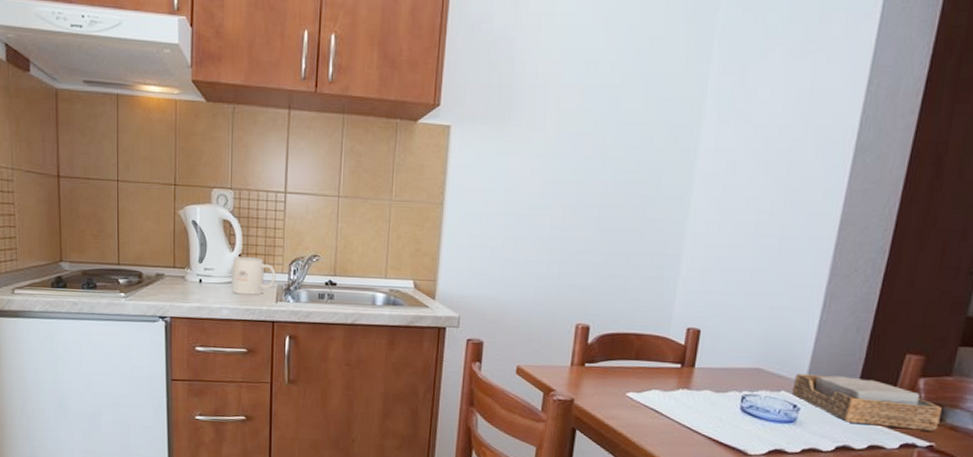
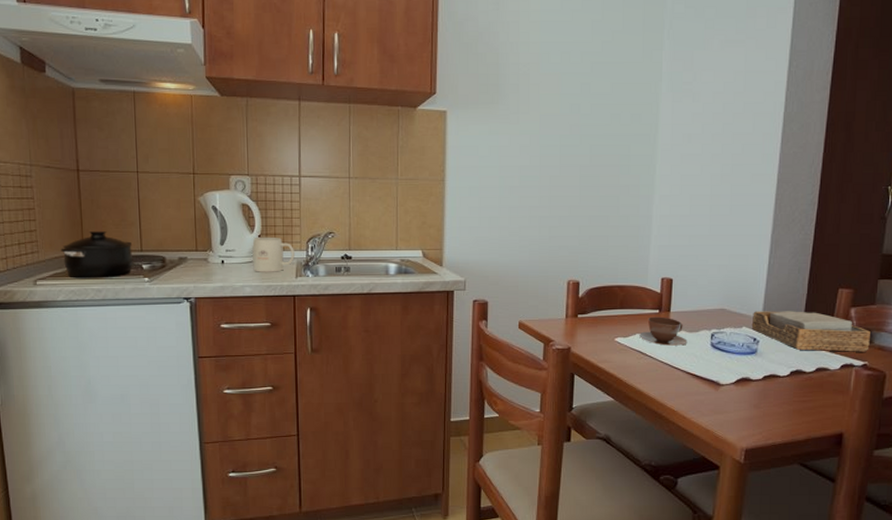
saucepan: none [39,240,110,292] -> present [61,230,133,280]
teacup: none [655,371,712,407] -> present [639,316,687,346]

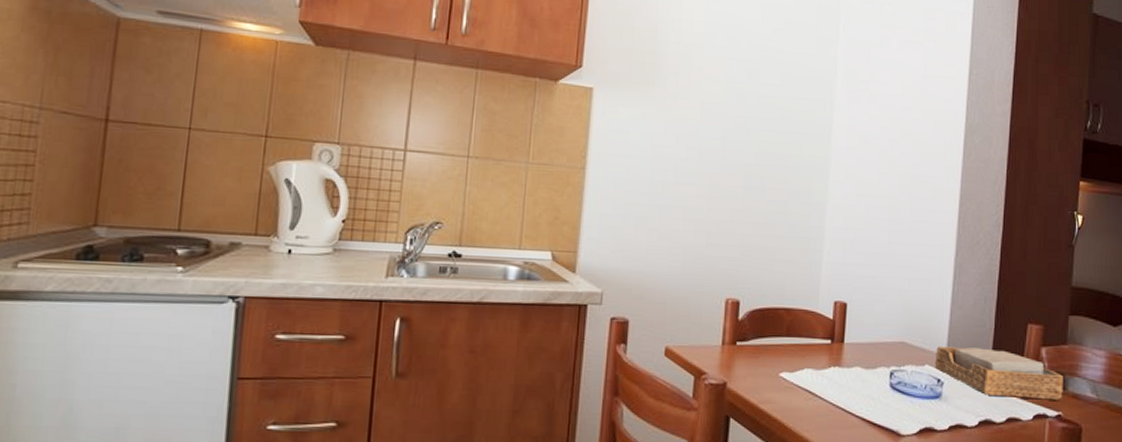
saucepan: present [61,230,133,280] -> none [62,199,168,265]
mug: present [252,236,295,272] -> none [330,222,388,269]
teacup: present [639,316,687,346] -> none [808,348,863,385]

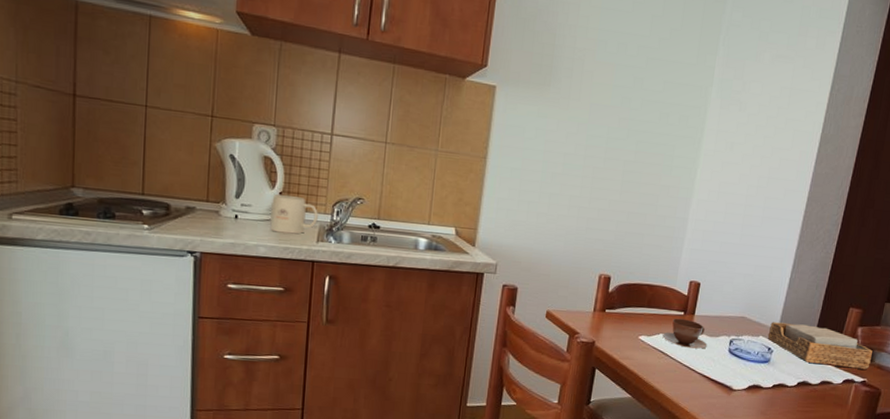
mug: none [330,222,388,269] -> present [270,194,318,235]
teacup: none [808,348,863,385] -> present [662,318,707,349]

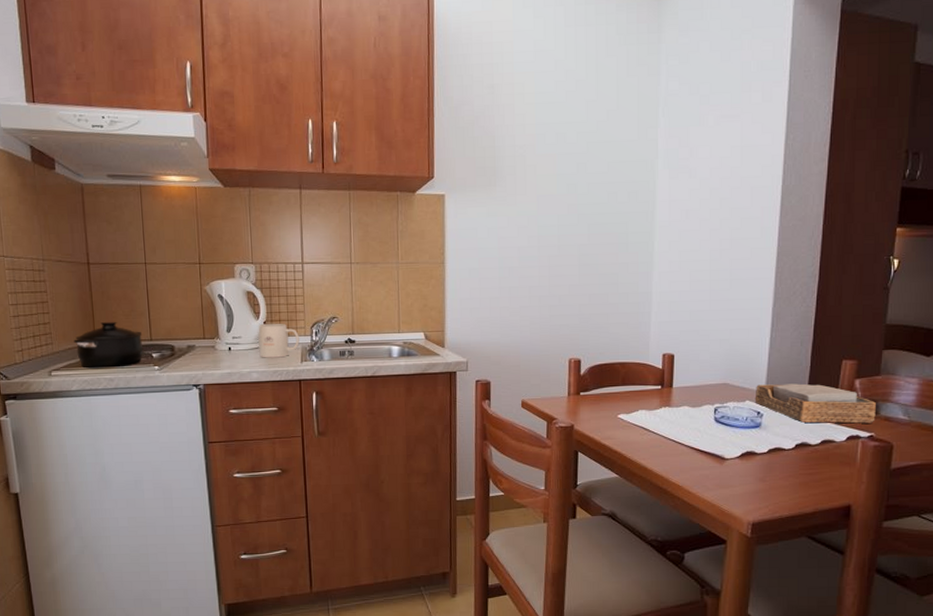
saucepan: none [45,165,133,221] -> present [73,321,143,369]
teacup: present [662,318,707,349] -> none [642,392,691,421]

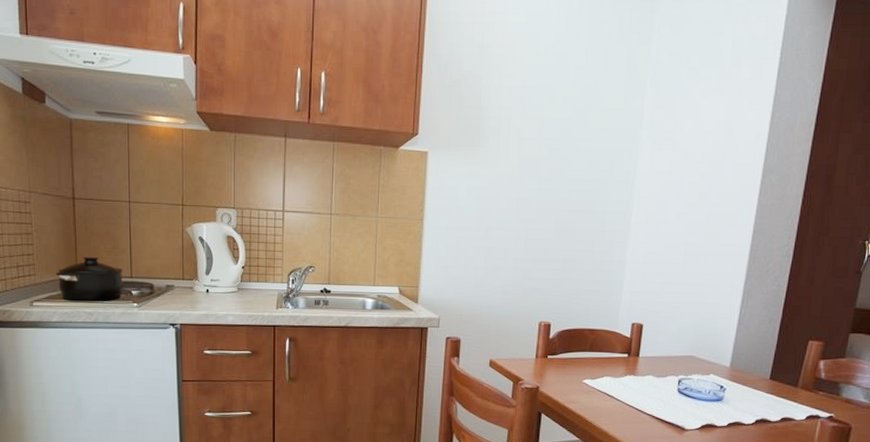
mug: present [258,323,300,358] -> none [236,268,276,303]
napkin holder: present [754,383,876,424] -> none [719,359,838,404]

